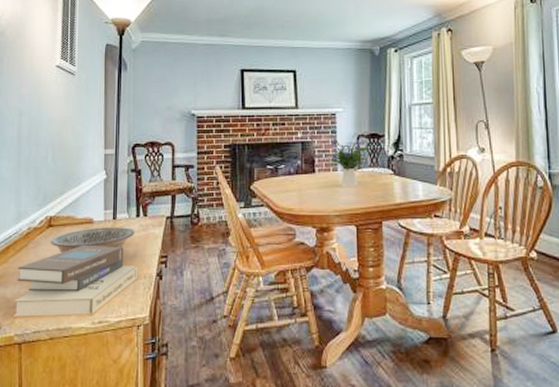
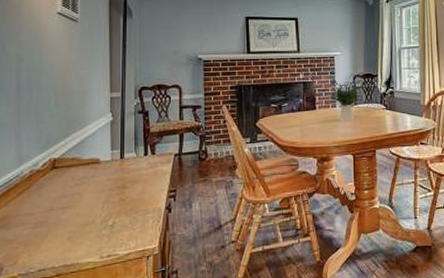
books: present [13,244,139,317] -> none [16,184,147,257]
decorative bowl: present [50,227,135,254] -> none [55,165,143,194]

